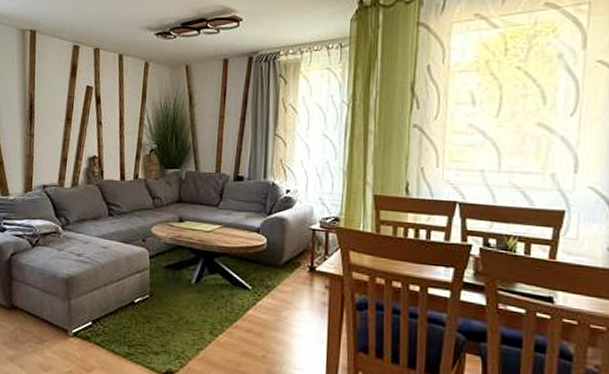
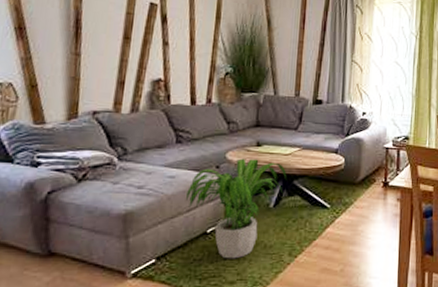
potted plant: none [117,233,208,331] -> present [186,158,287,259]

